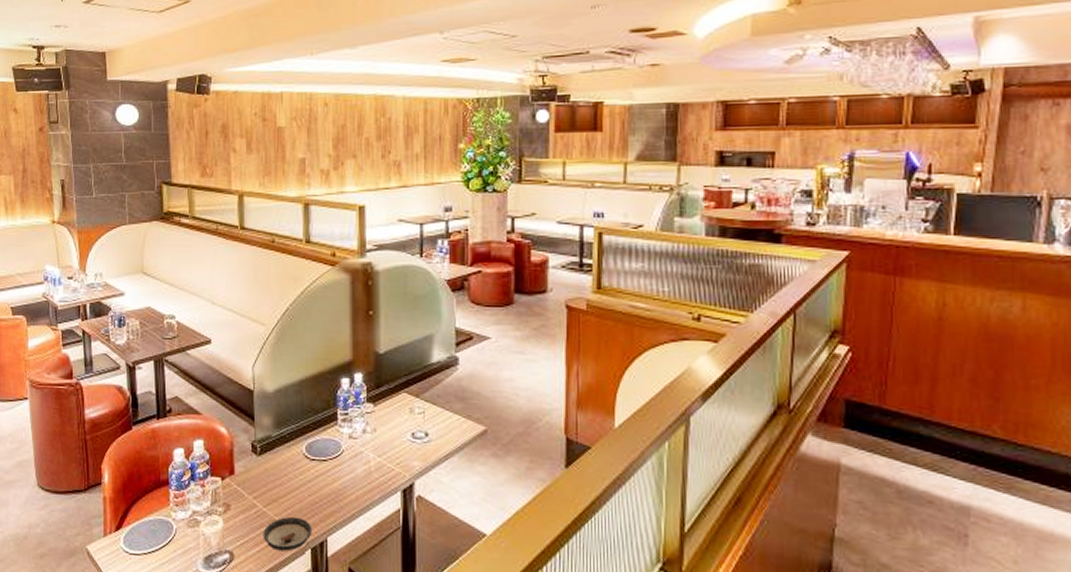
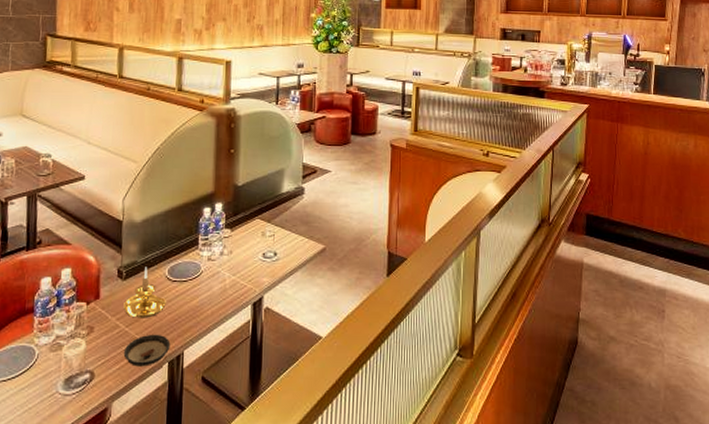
candle holder: none [260,442,305,499] -> present [123,266,166,318]

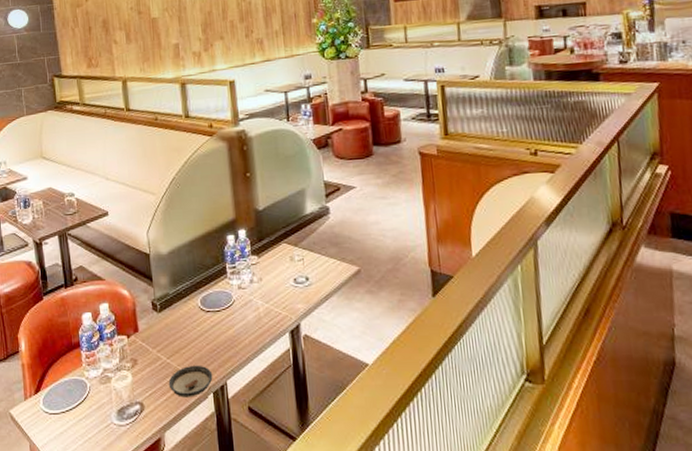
candle holder: present [123,266,166,318] -> none [162,298,203,350]

